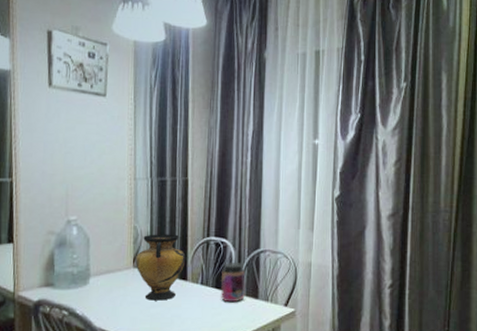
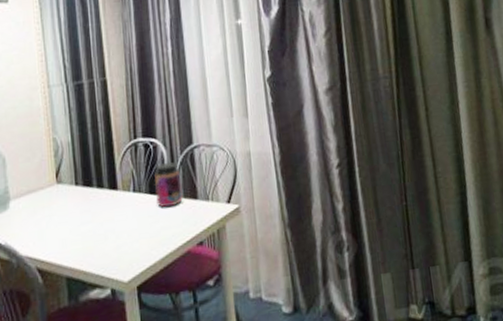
vase: present [135,234,186,301] -> none [58,140,114,218]

